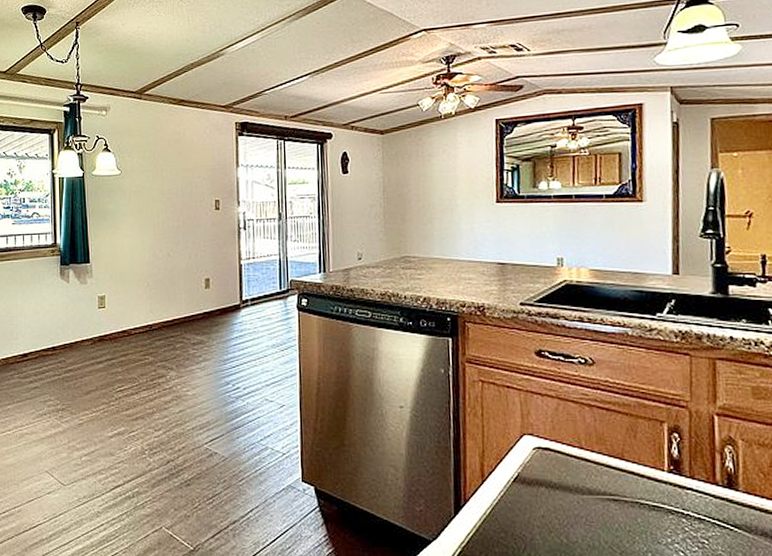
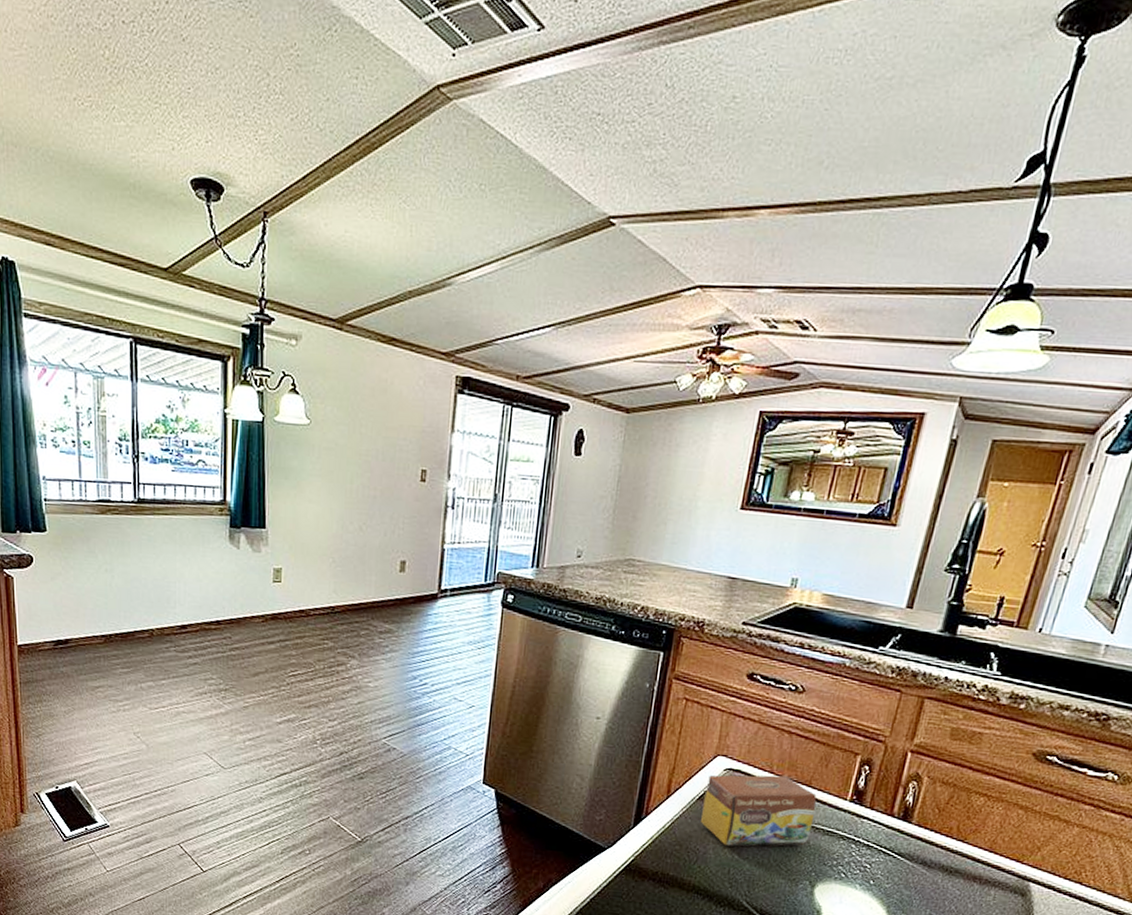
tea box: none [519,449,636,530] -> present [701,774,817,847]

